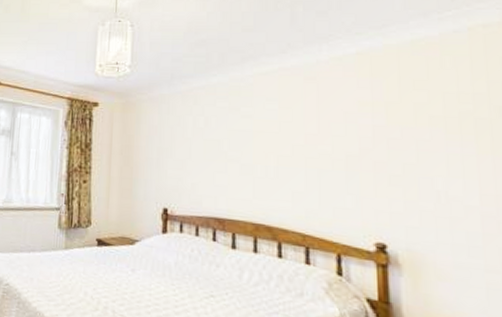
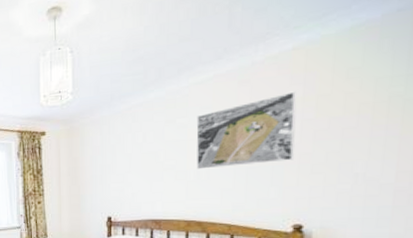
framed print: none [262,95,370,168] -> present [196,91,297,170]

